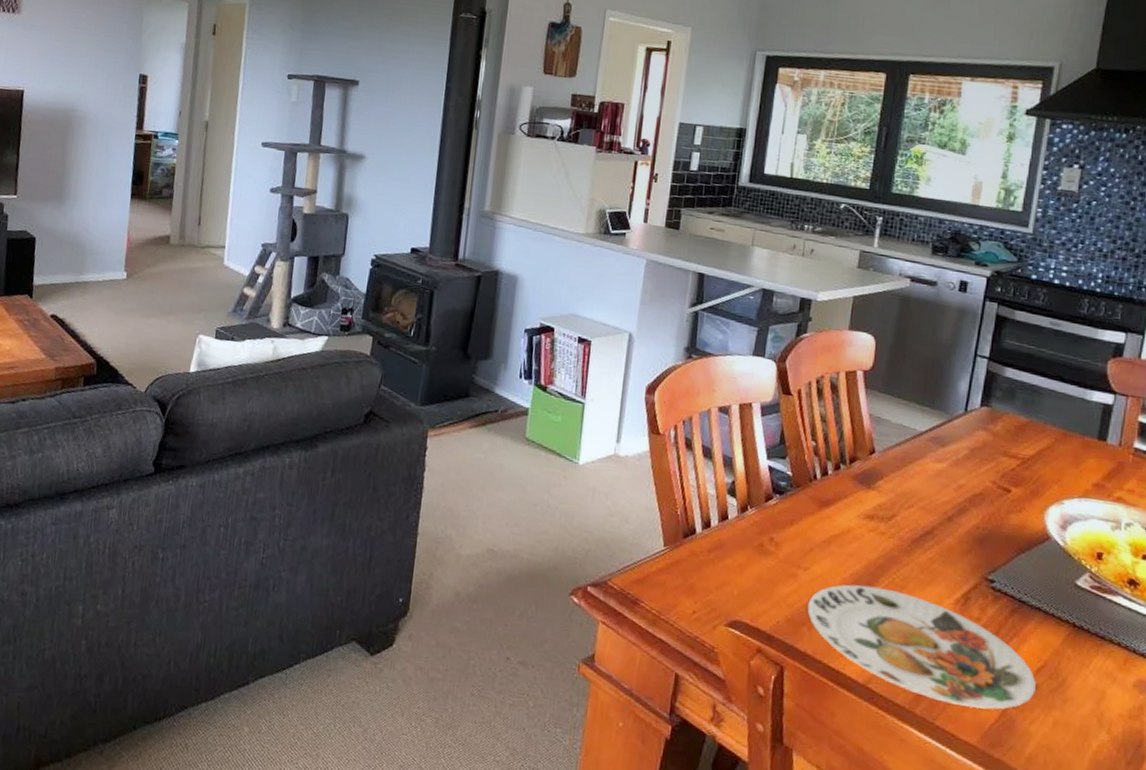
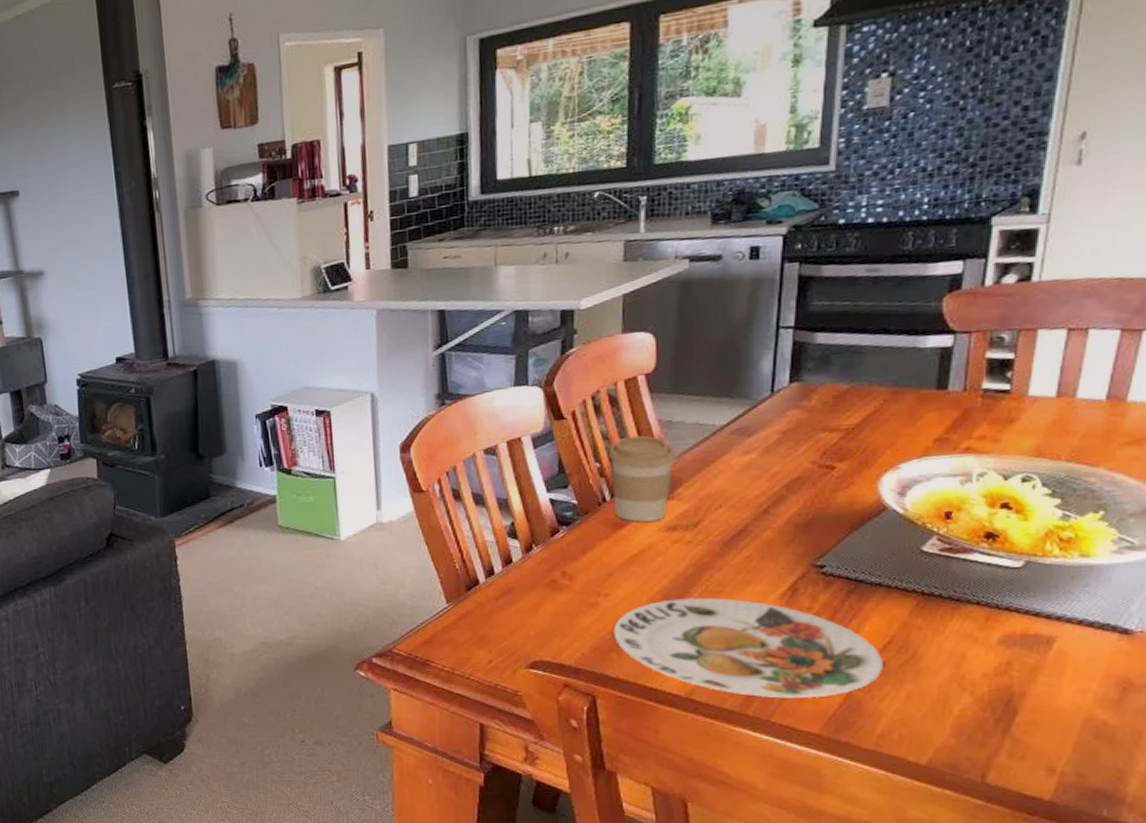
coffee cup: none [823,423,881,507] -> present [609,435,676,522]

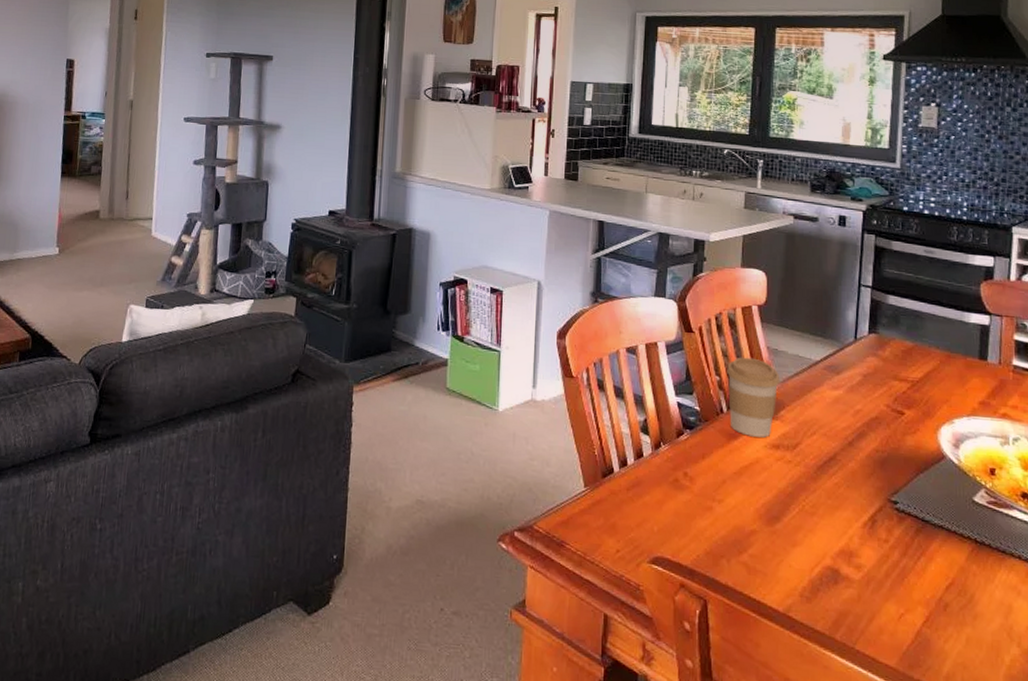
plate: present [613,597,883,698] -> none [725,513,946,631]

